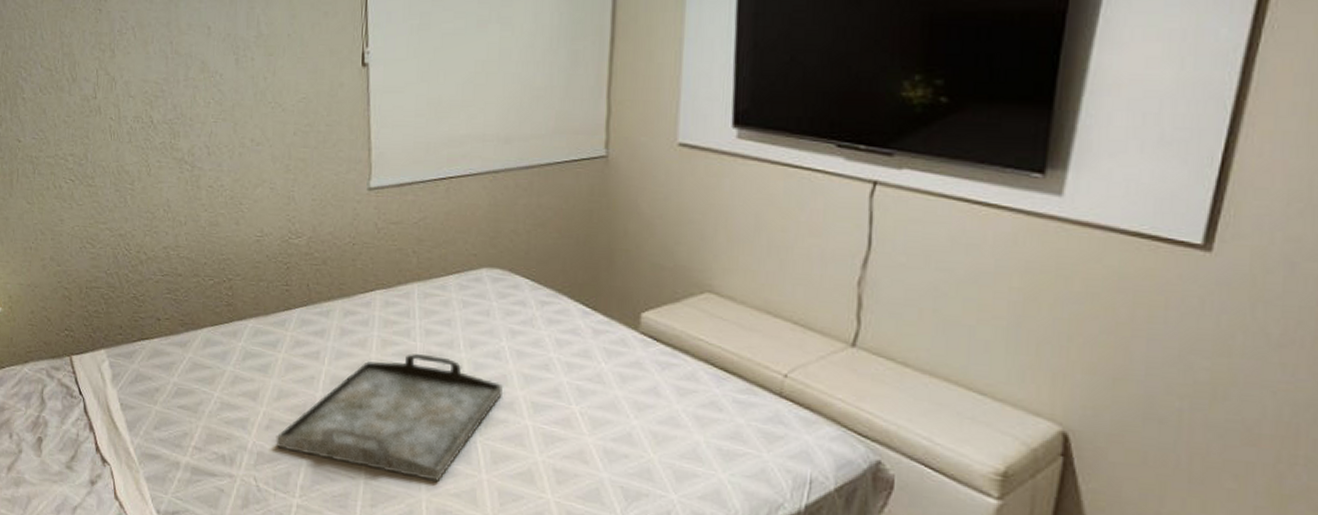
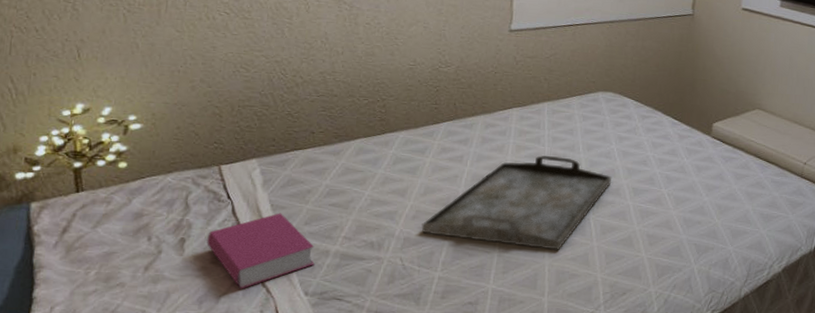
book: none [62,413,165,501] -> present [207,213,315,289]

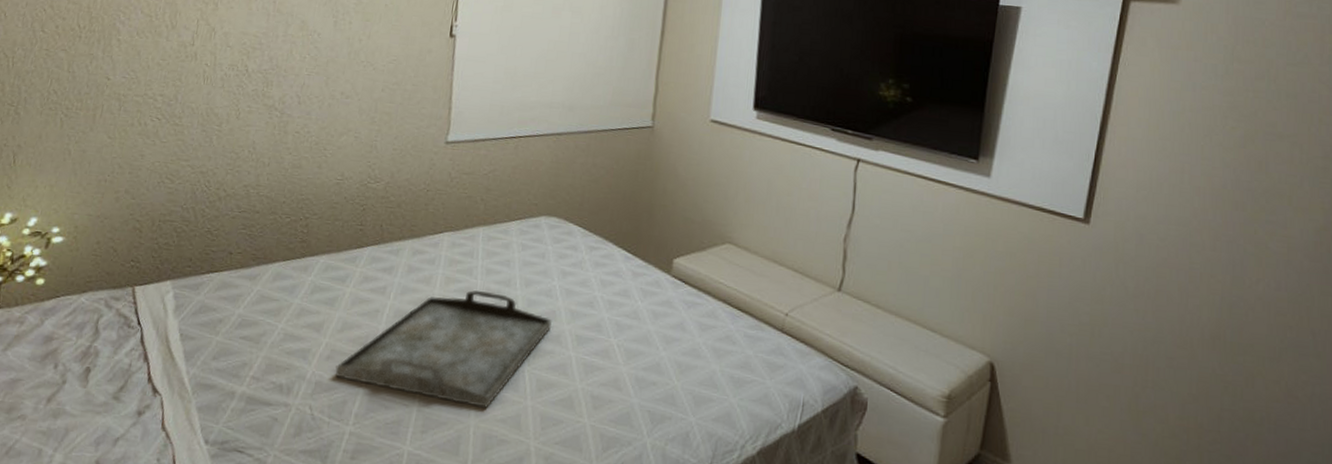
book: present [207,213,315,289] -> none [111,344,221,432]

